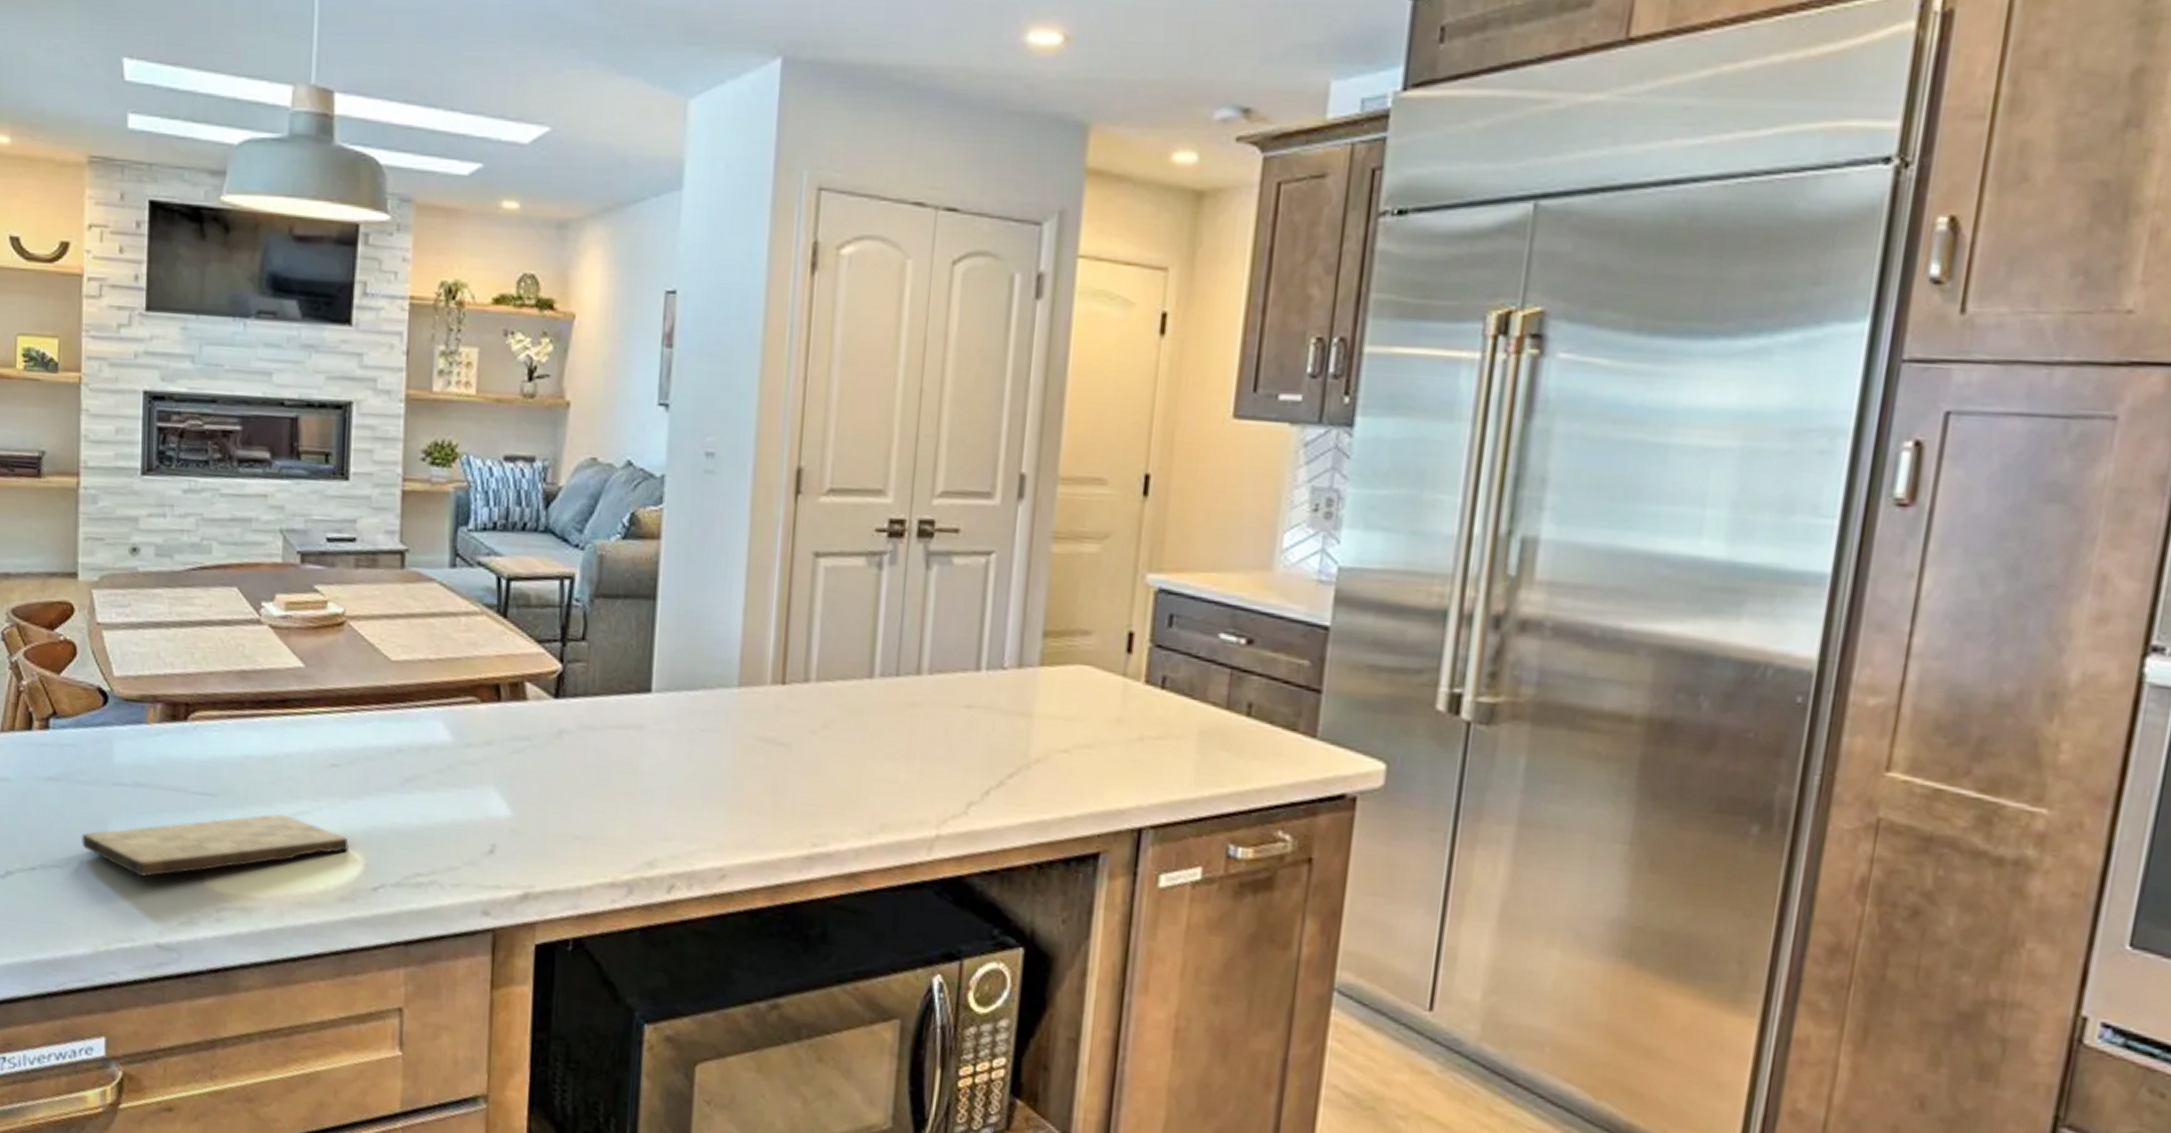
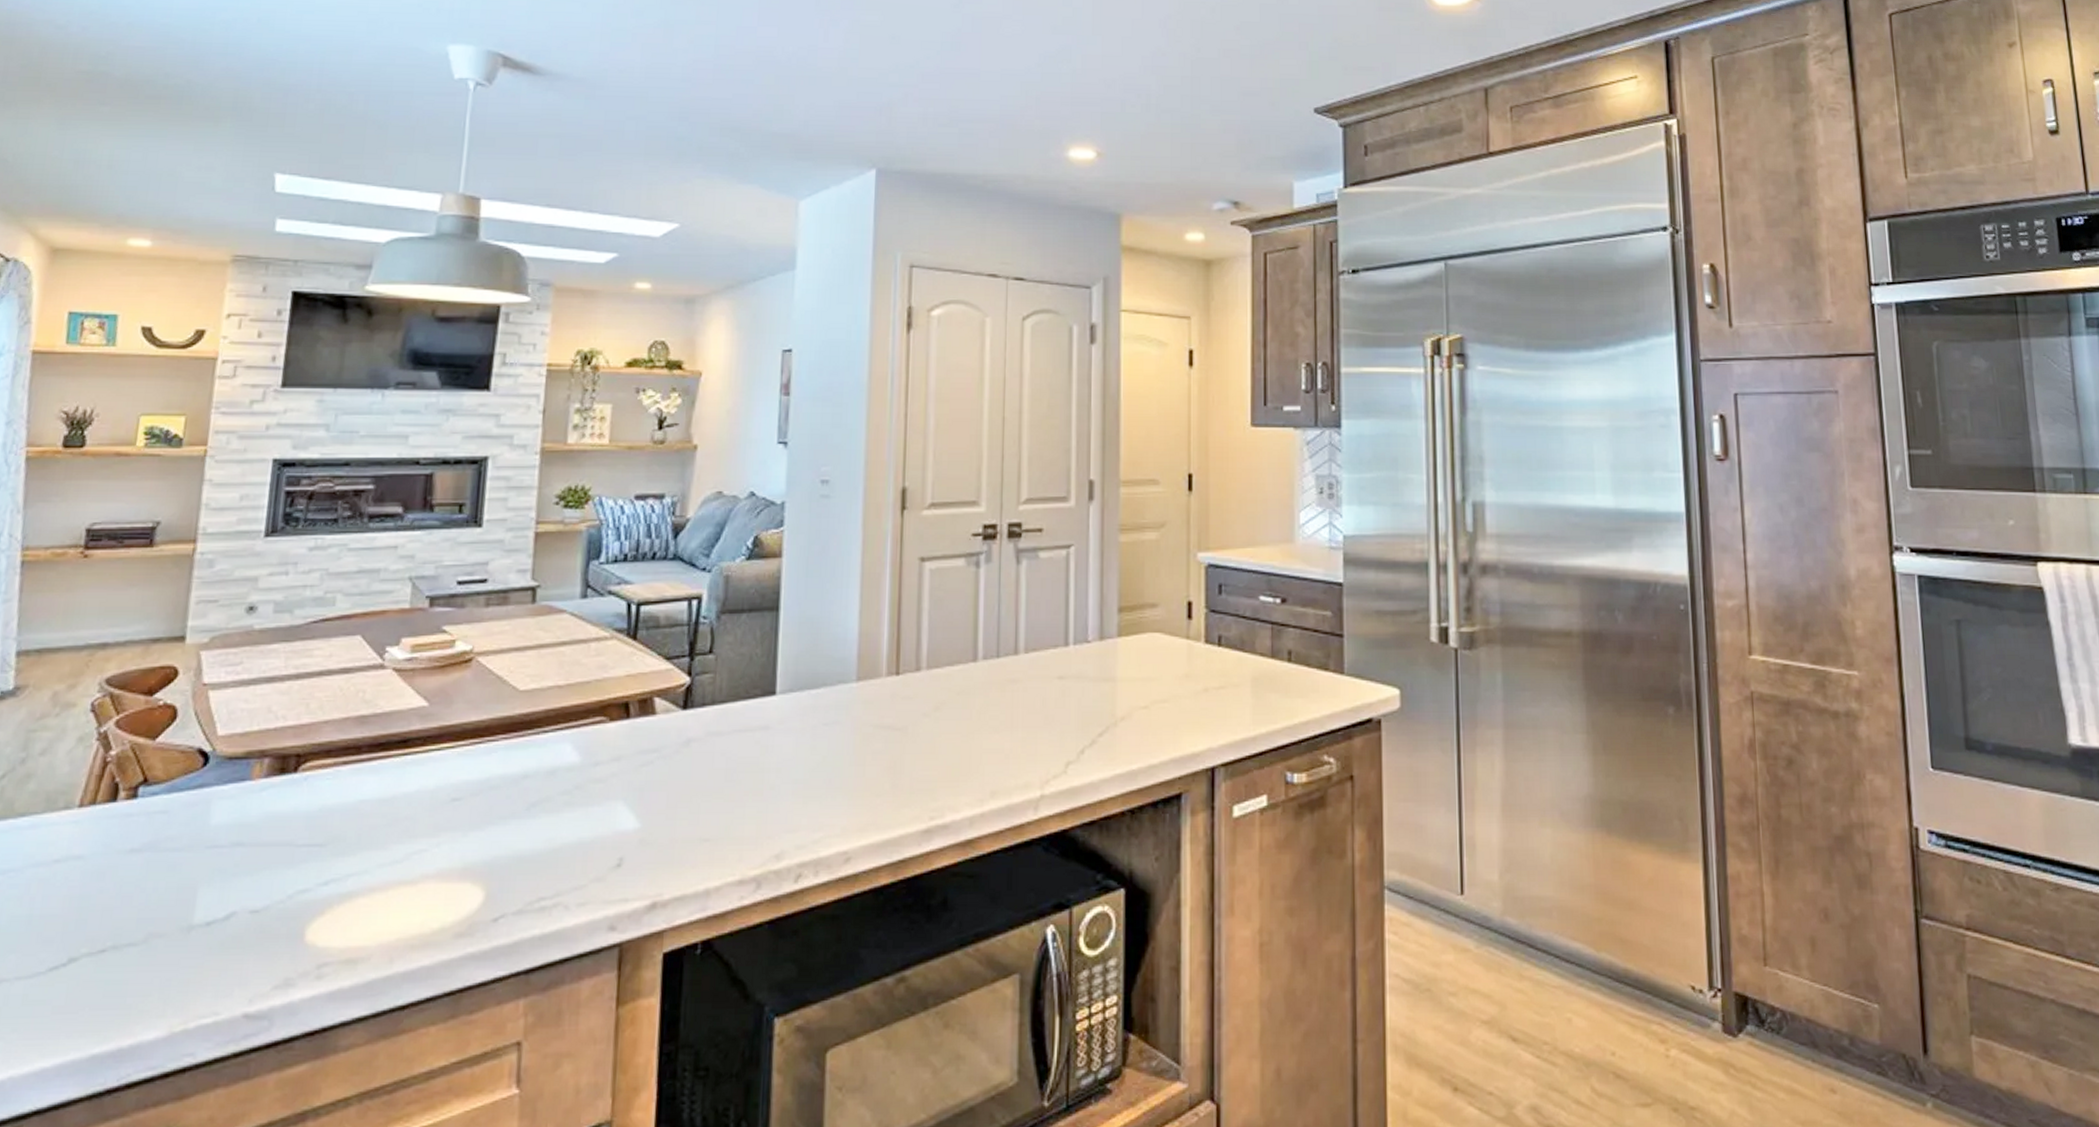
cutting board: present [82,813,349,877] -> none [164,855,468,943]

